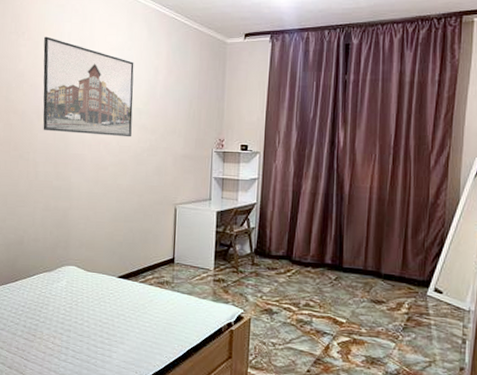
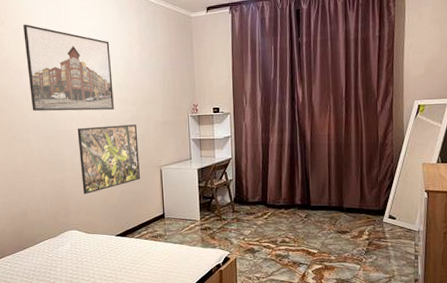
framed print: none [87,153,154,228] -> present [77,124,140,195]

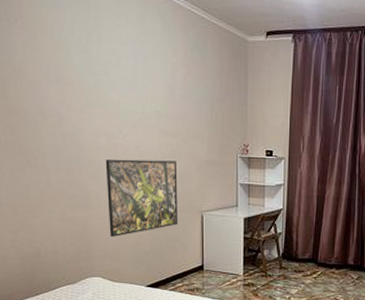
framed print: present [23,24,114,112] -> none [42,25,151,142]

